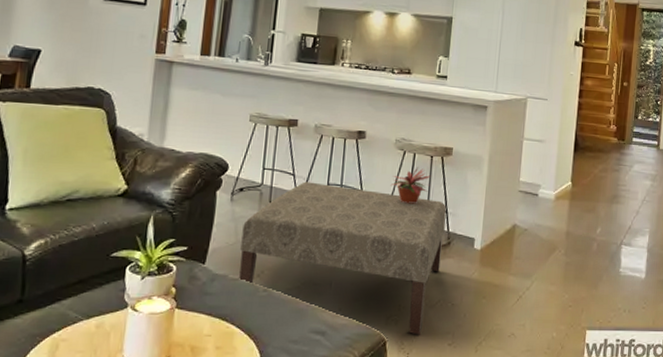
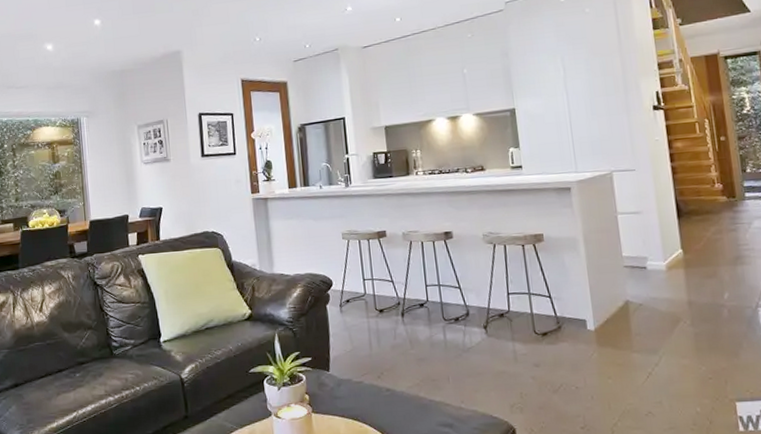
ottoman: present [239,181,447,335] -> none [356,285,555,421]
potted plant: present [390,167,431,204] -> none [487,257,527,295]

